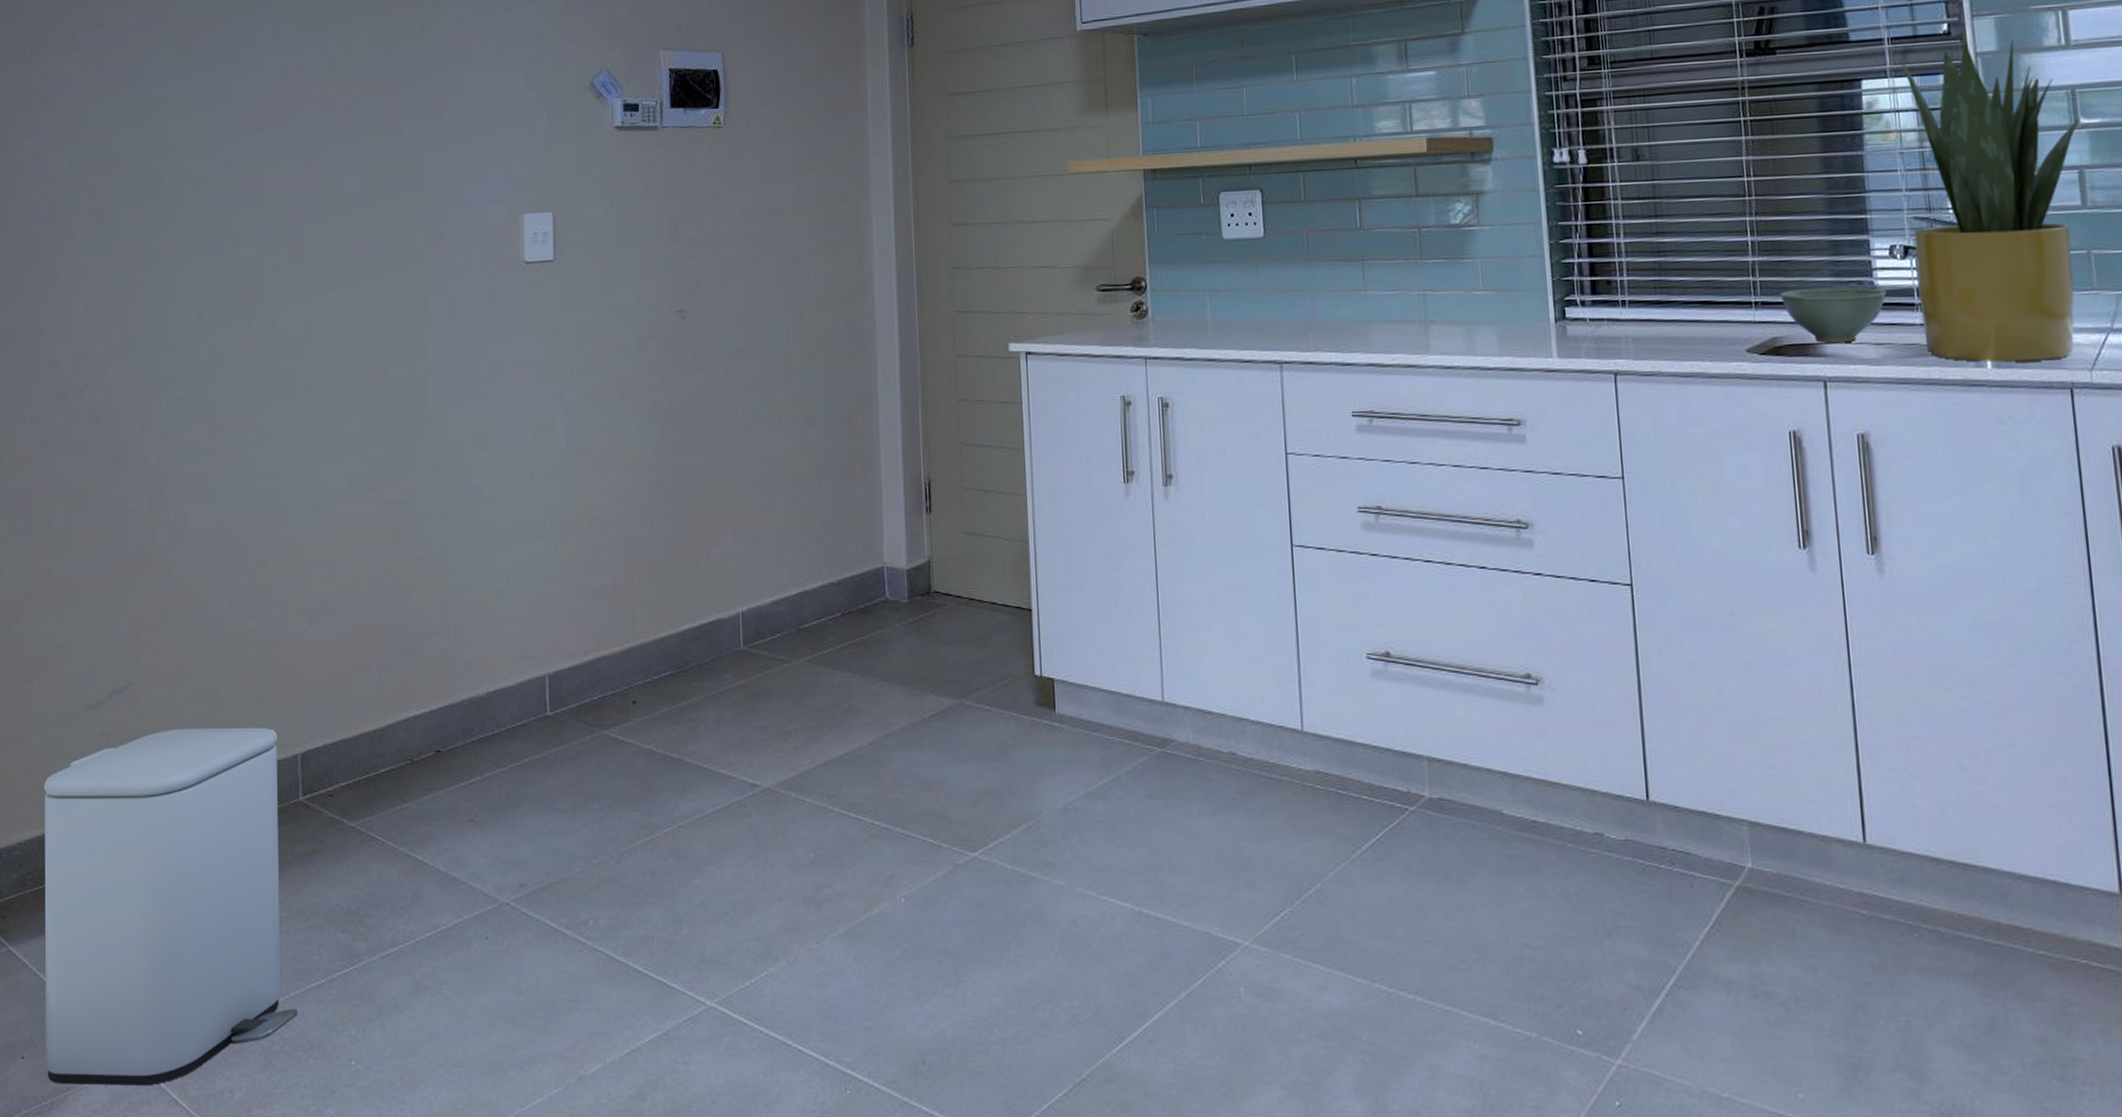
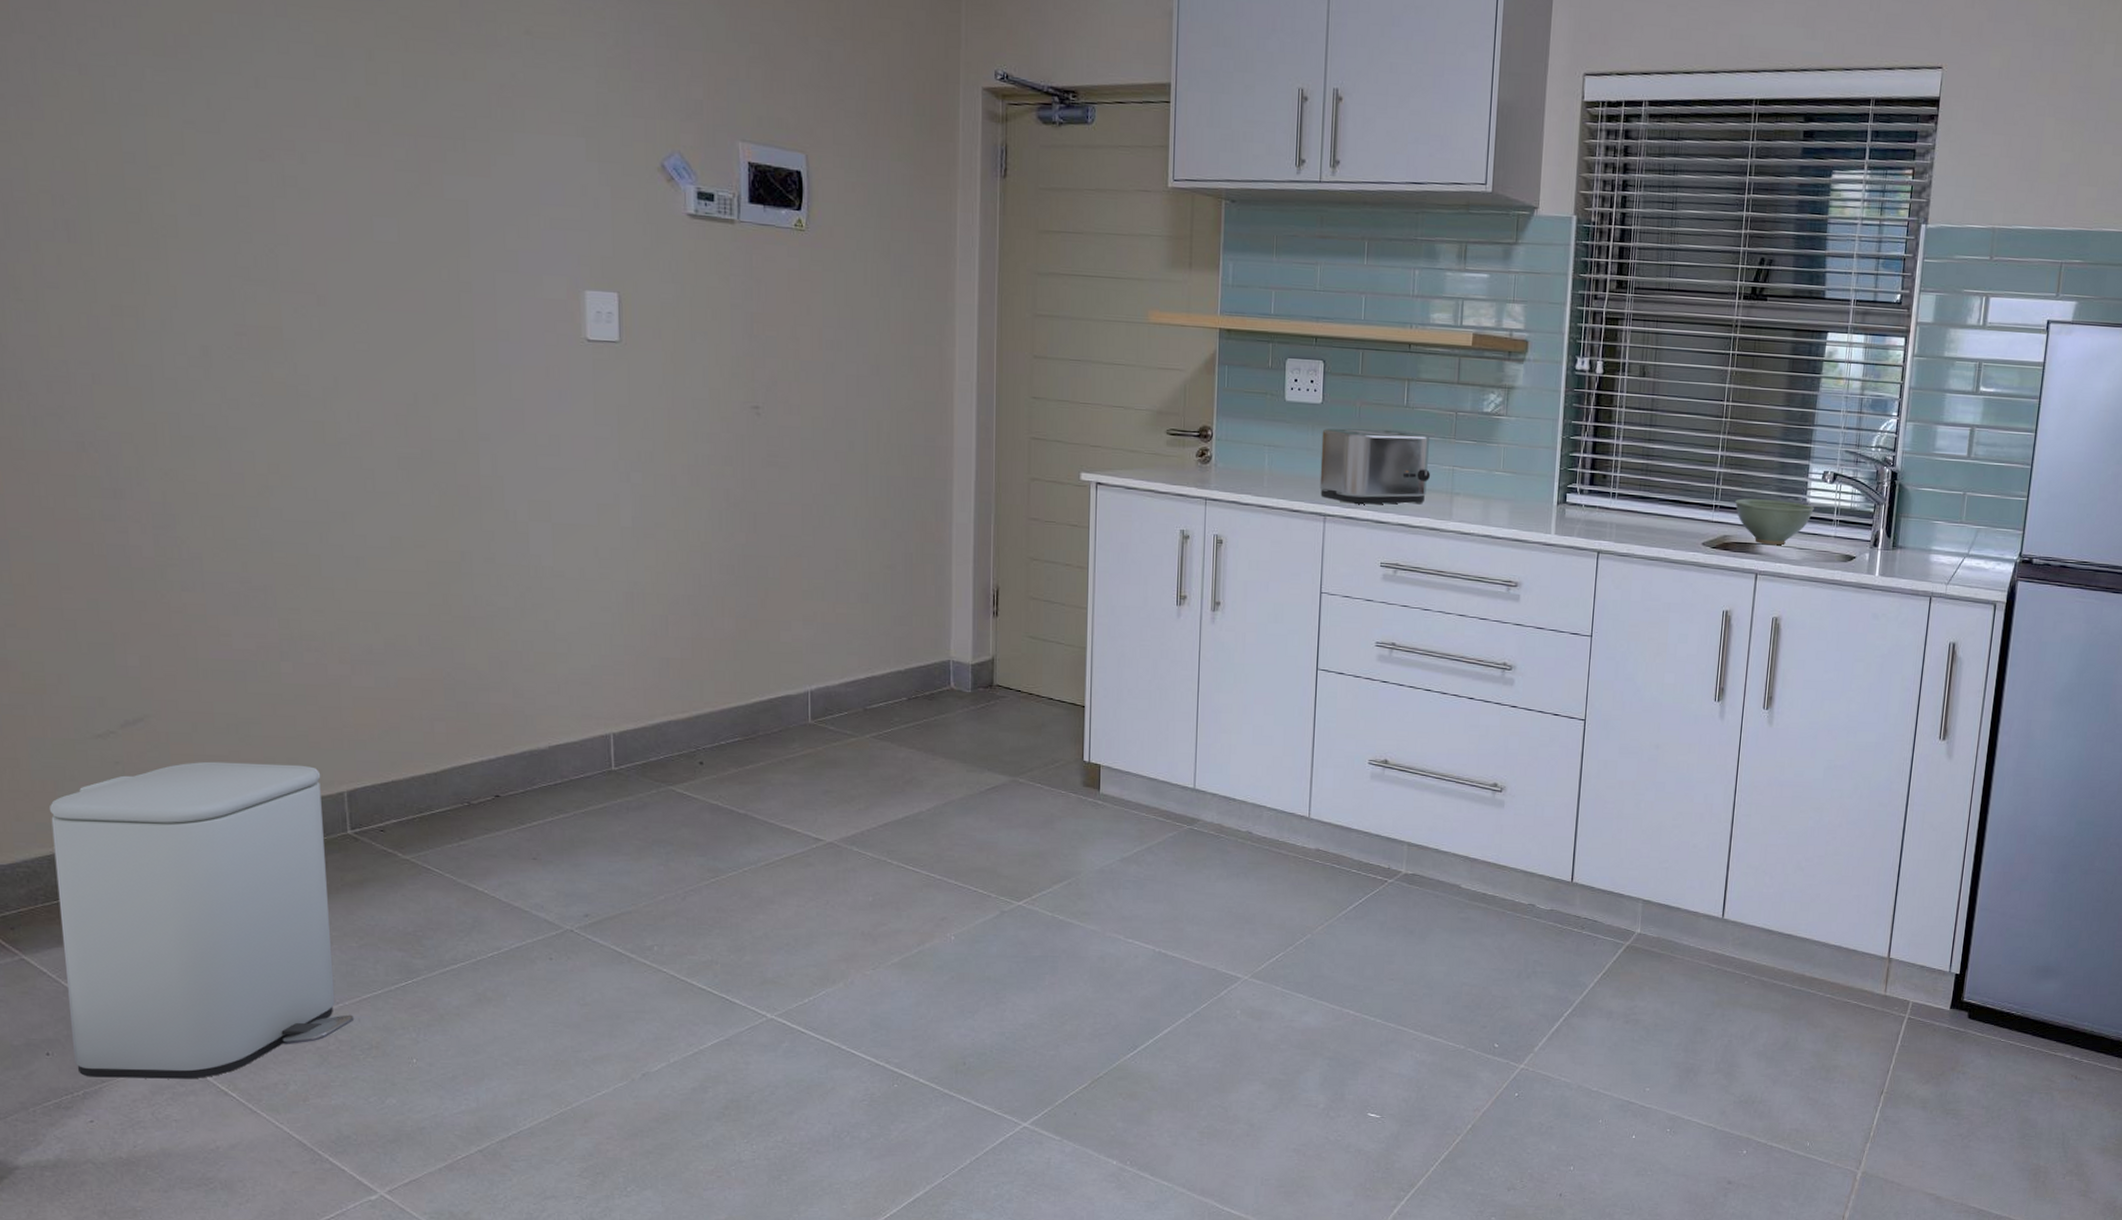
toaster: none [1267,256,1399,347] -> present [1319,428,1431,505]
planter: present [1897,33,2079,363] -> none [1834,305,1980,574]

